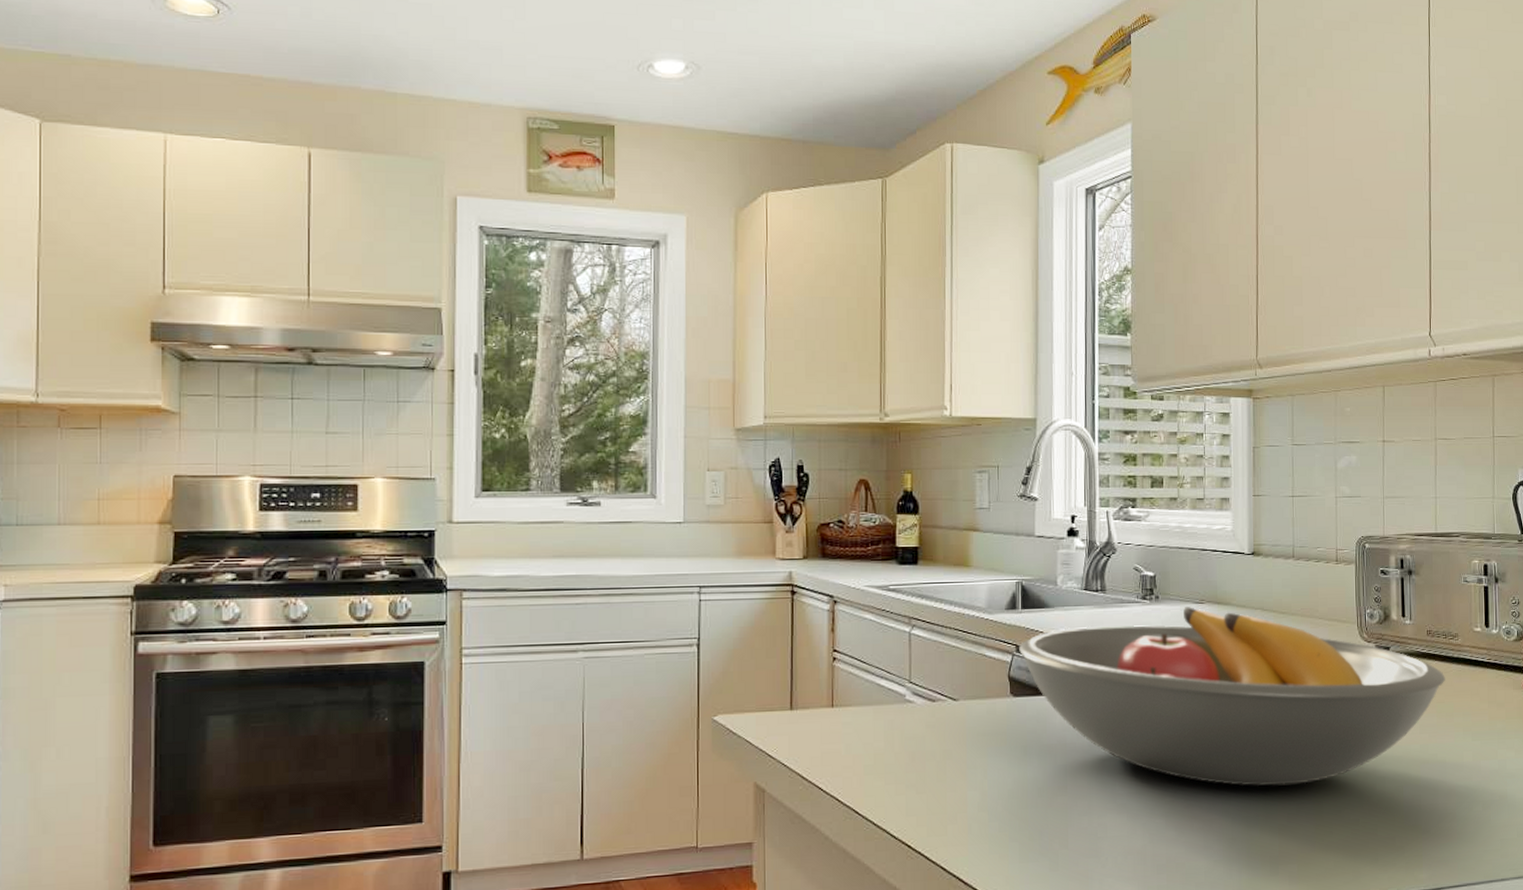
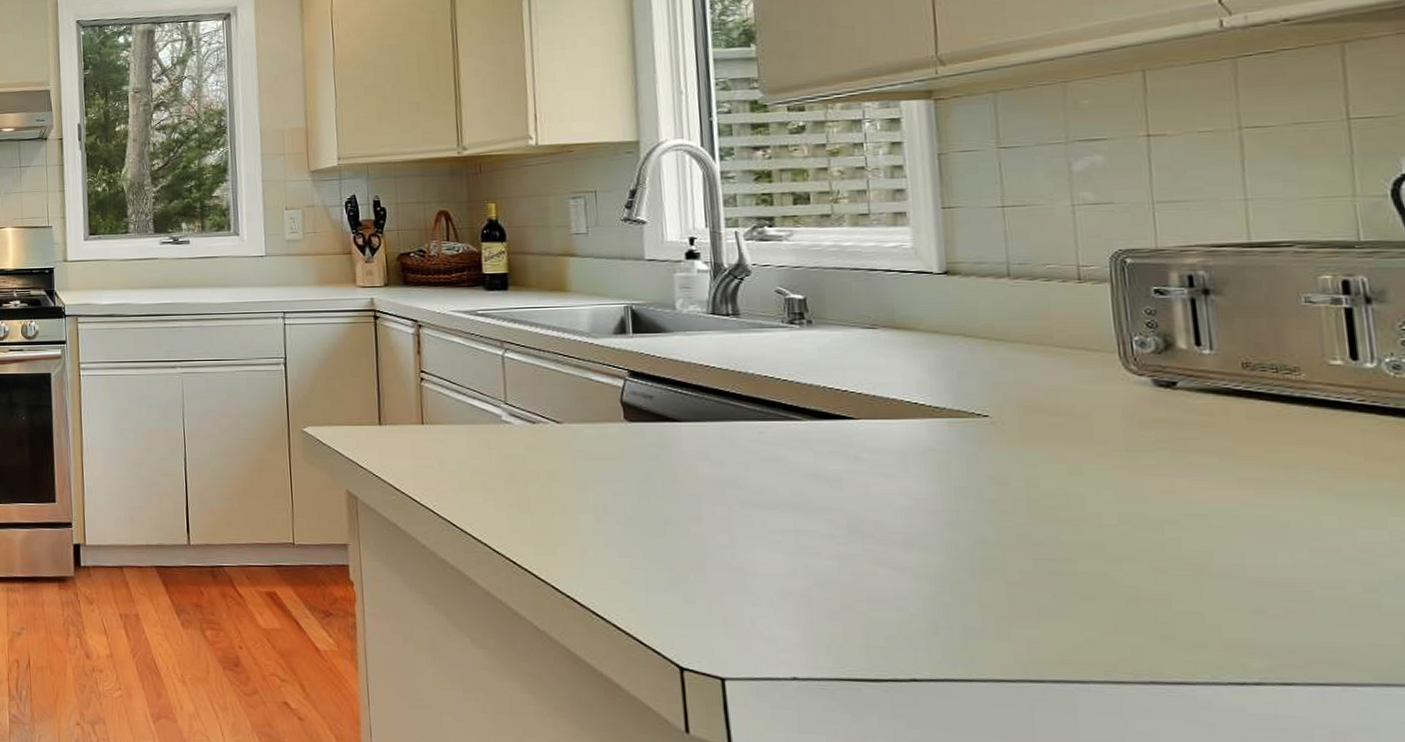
fruit bowl: present [1019,607,1445,786] -> none [632,332,1280,538]

